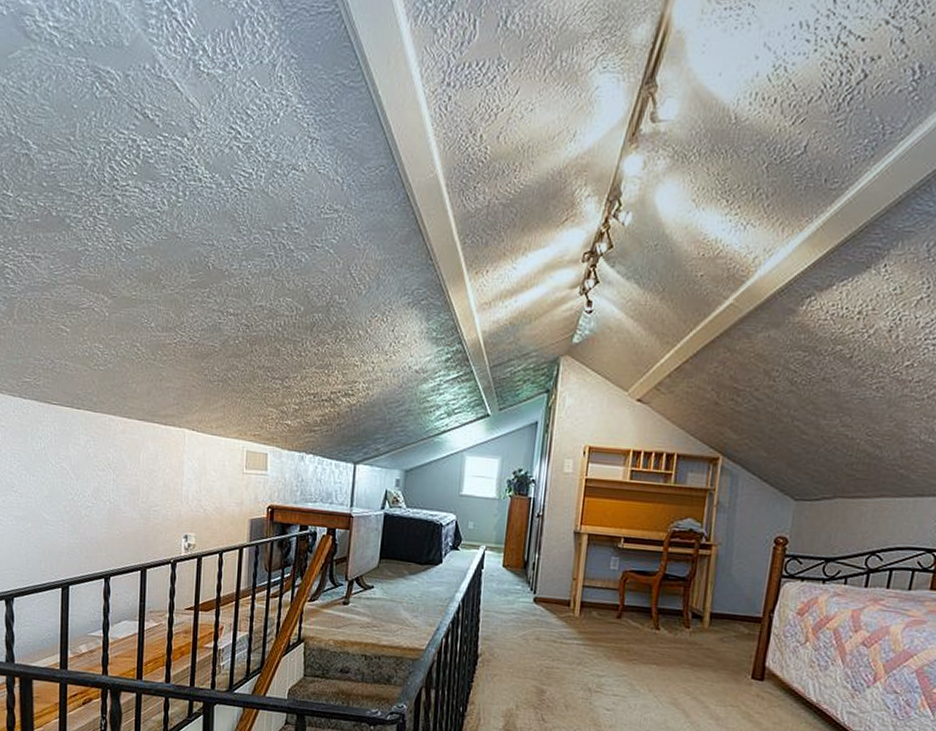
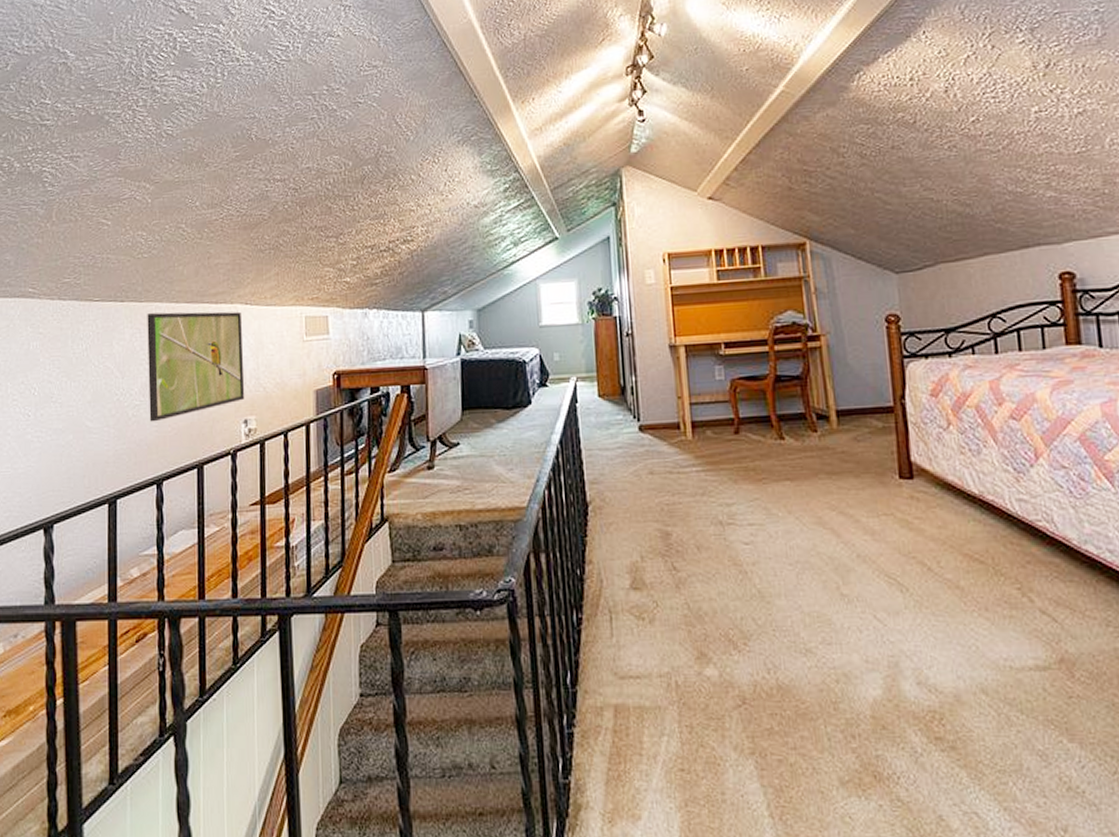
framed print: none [100,424,188,524] -> present [147,311,245,422]

